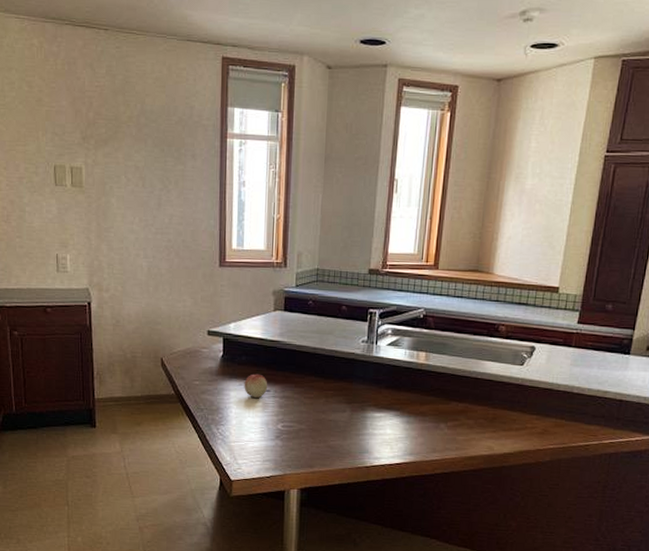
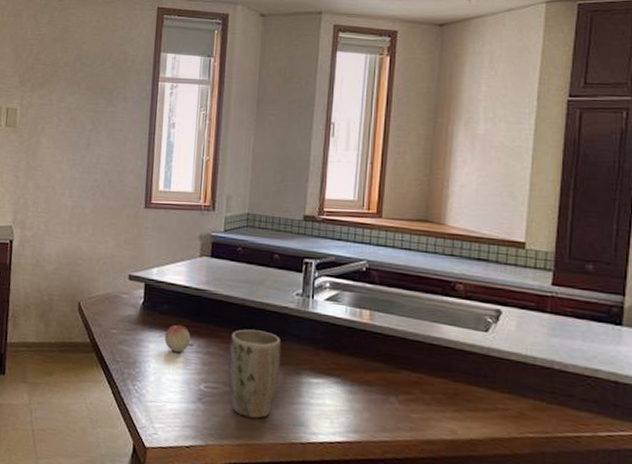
plant pot: none [302,374,349,449] -> present [227,329,282,419]

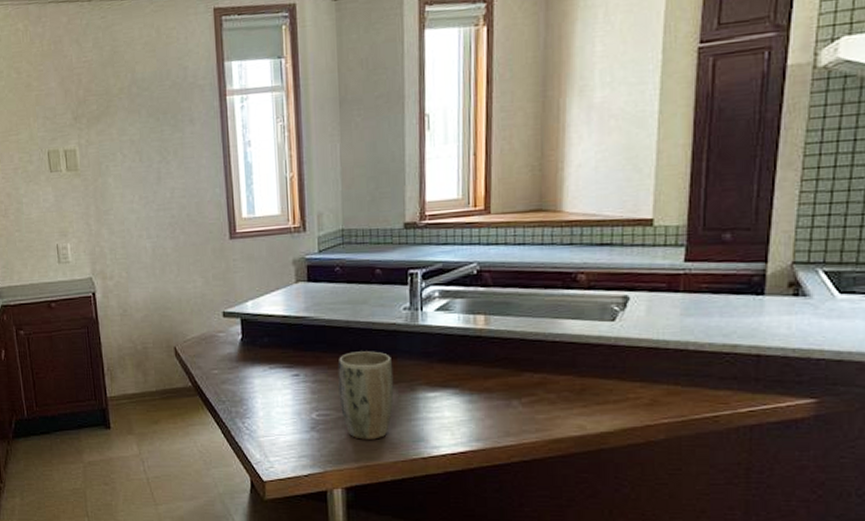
fruit: present [164,324,191,352] -> none [269,356,297,384]

